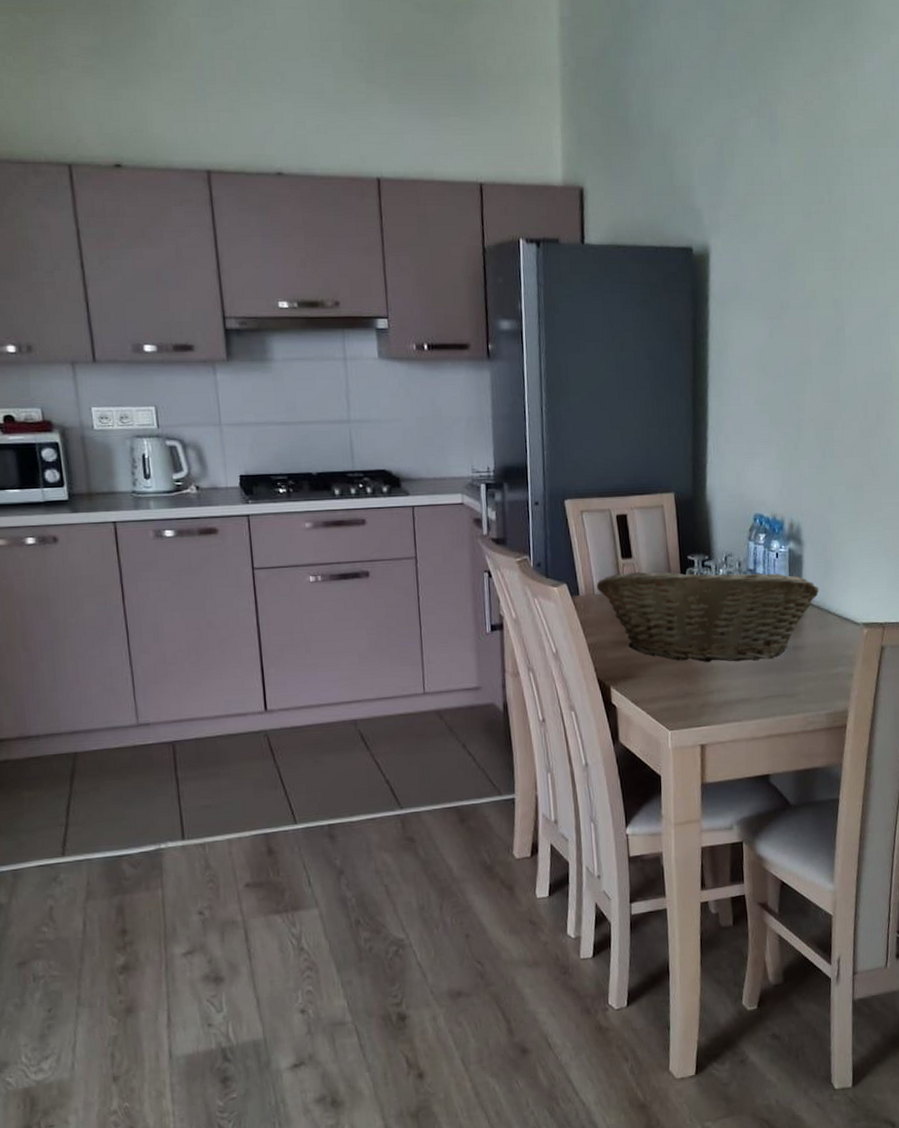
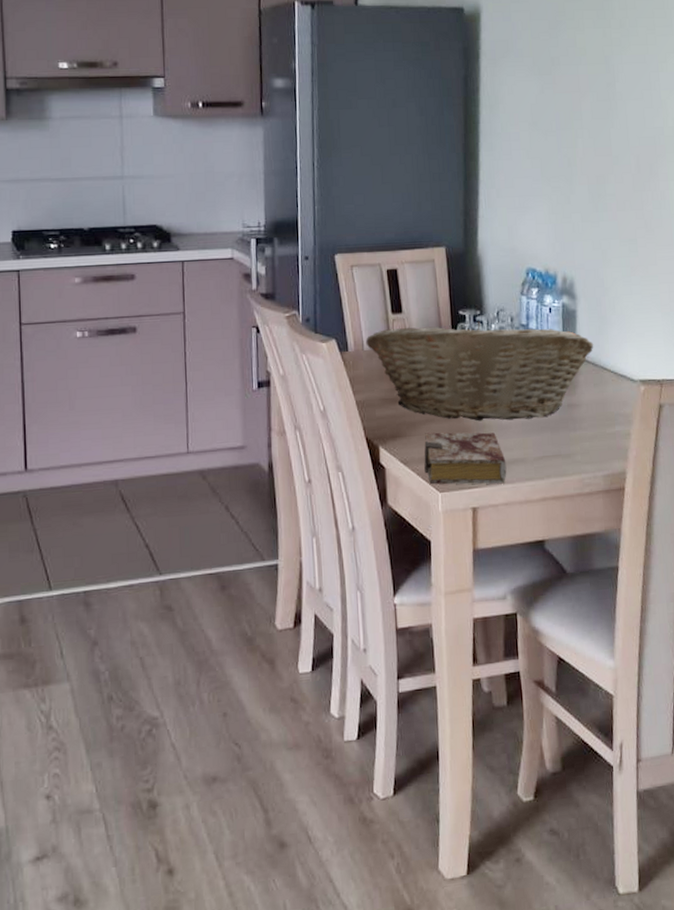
book: none [654,673,734,723] -> present [424,432,507,485]

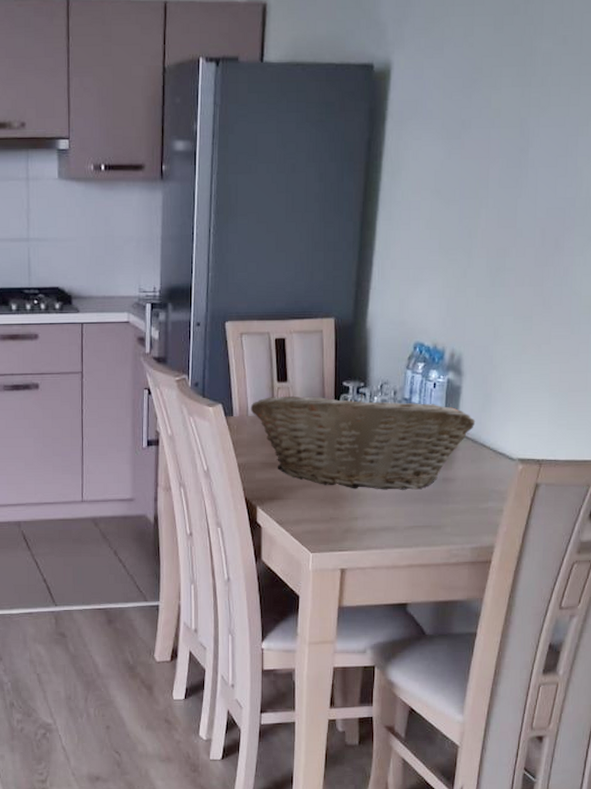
book: present [424,432,507,485] -> none [298,497,377,549]

